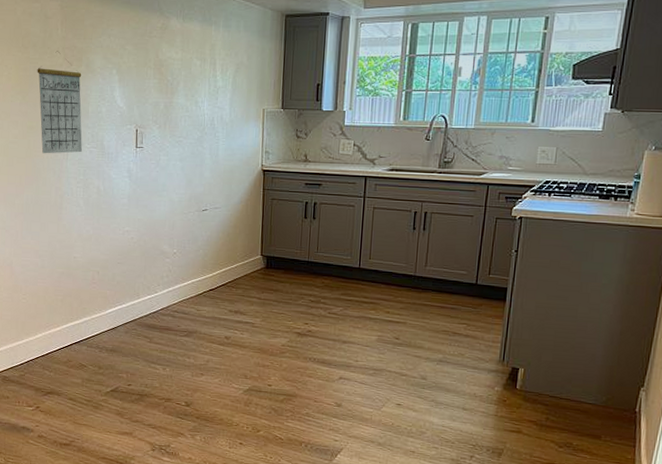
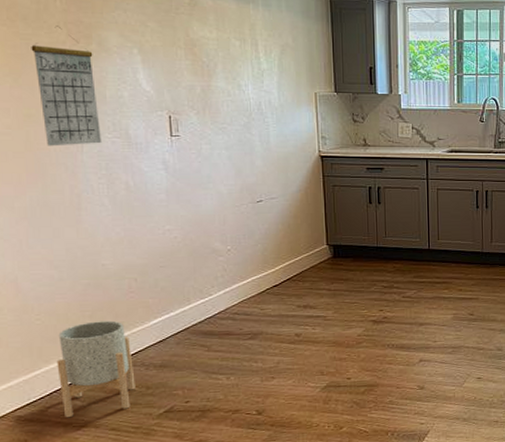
planter: none [34,305,91,384] -> present [56,320,136,418]

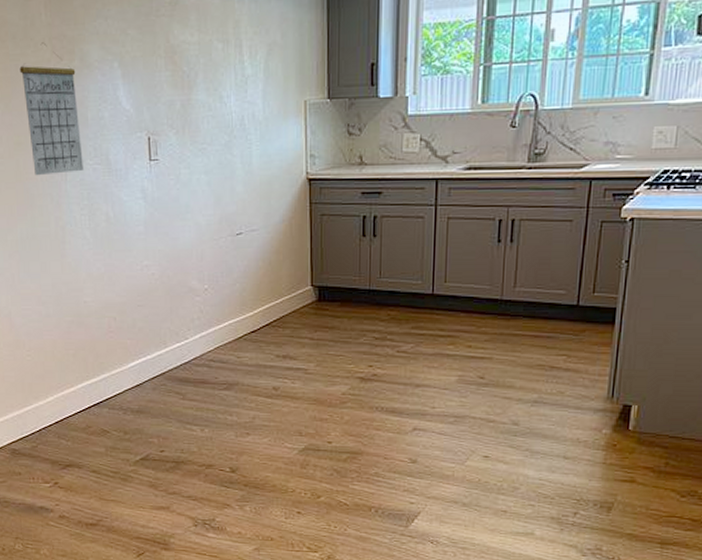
planter: present [56,320,136,418] -> none [45,360,114,456]

